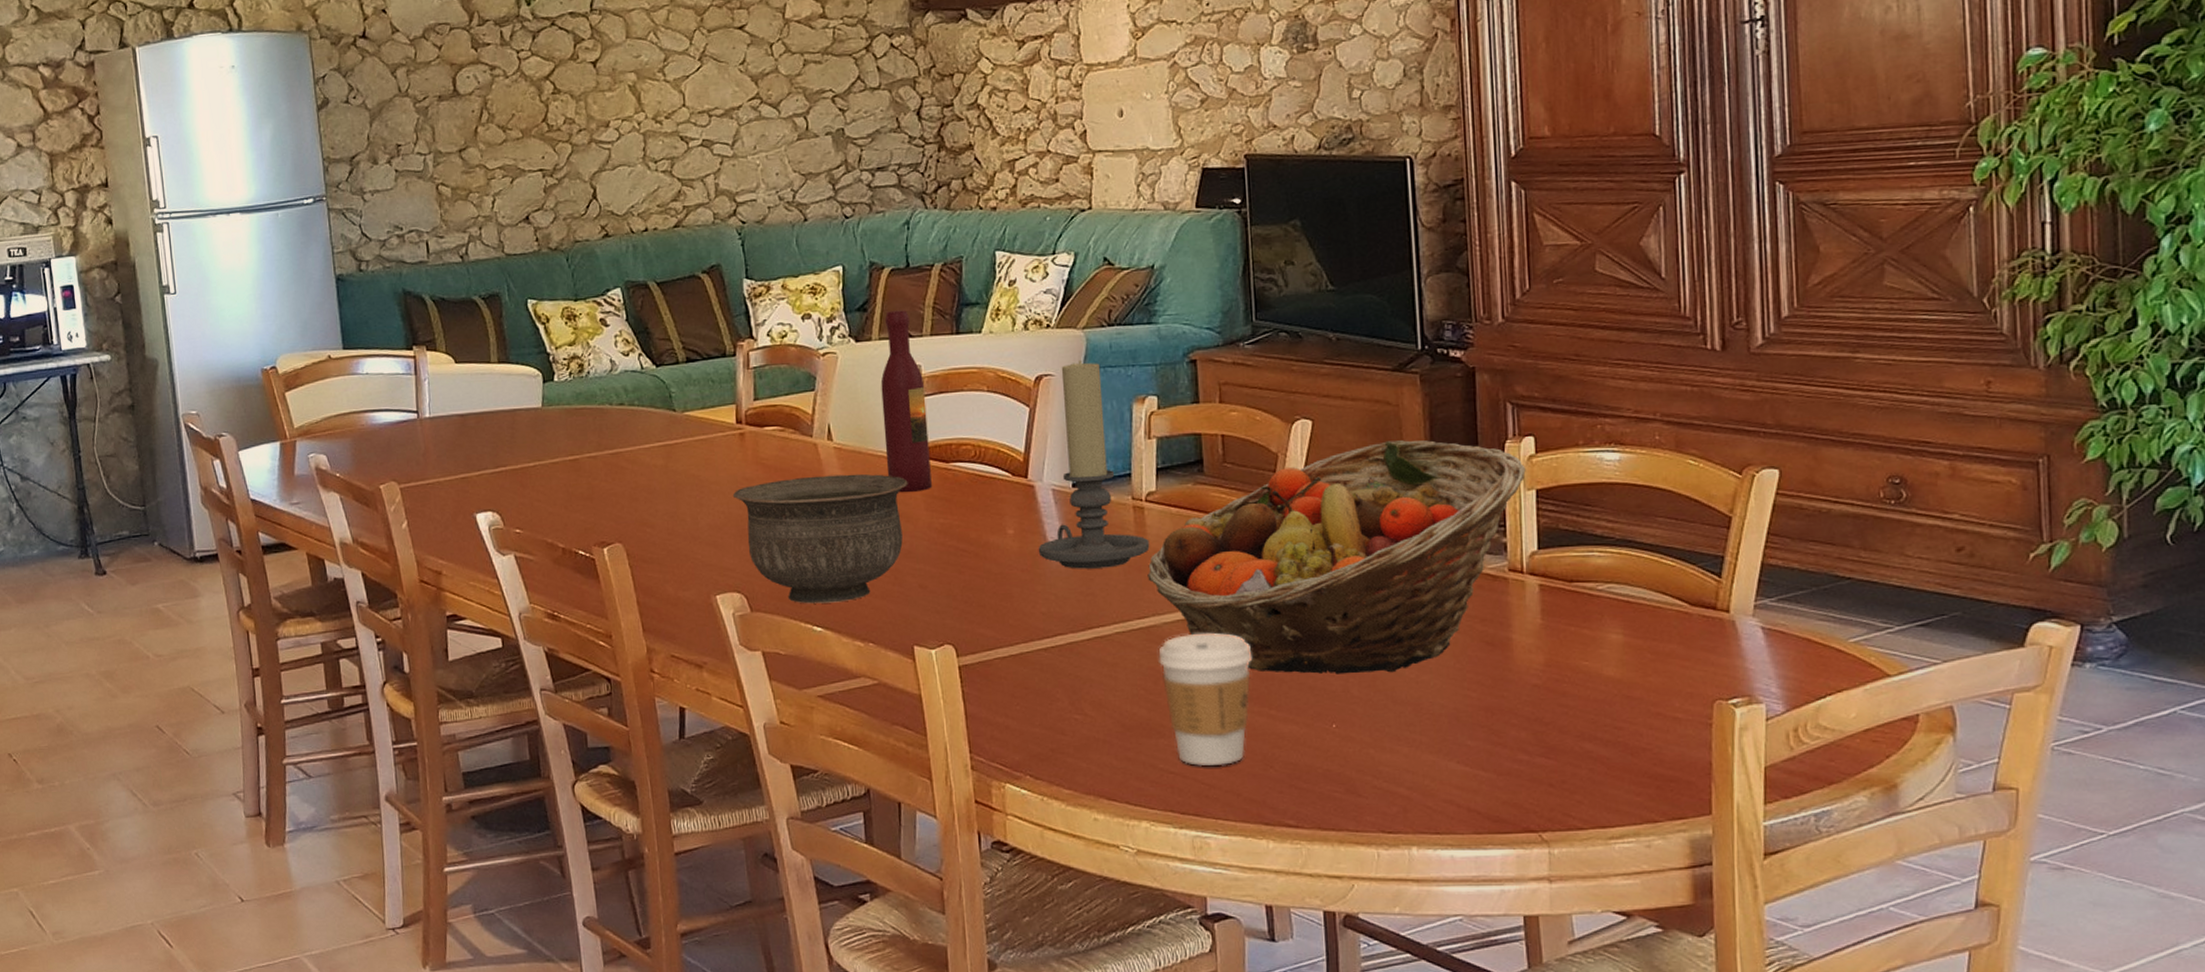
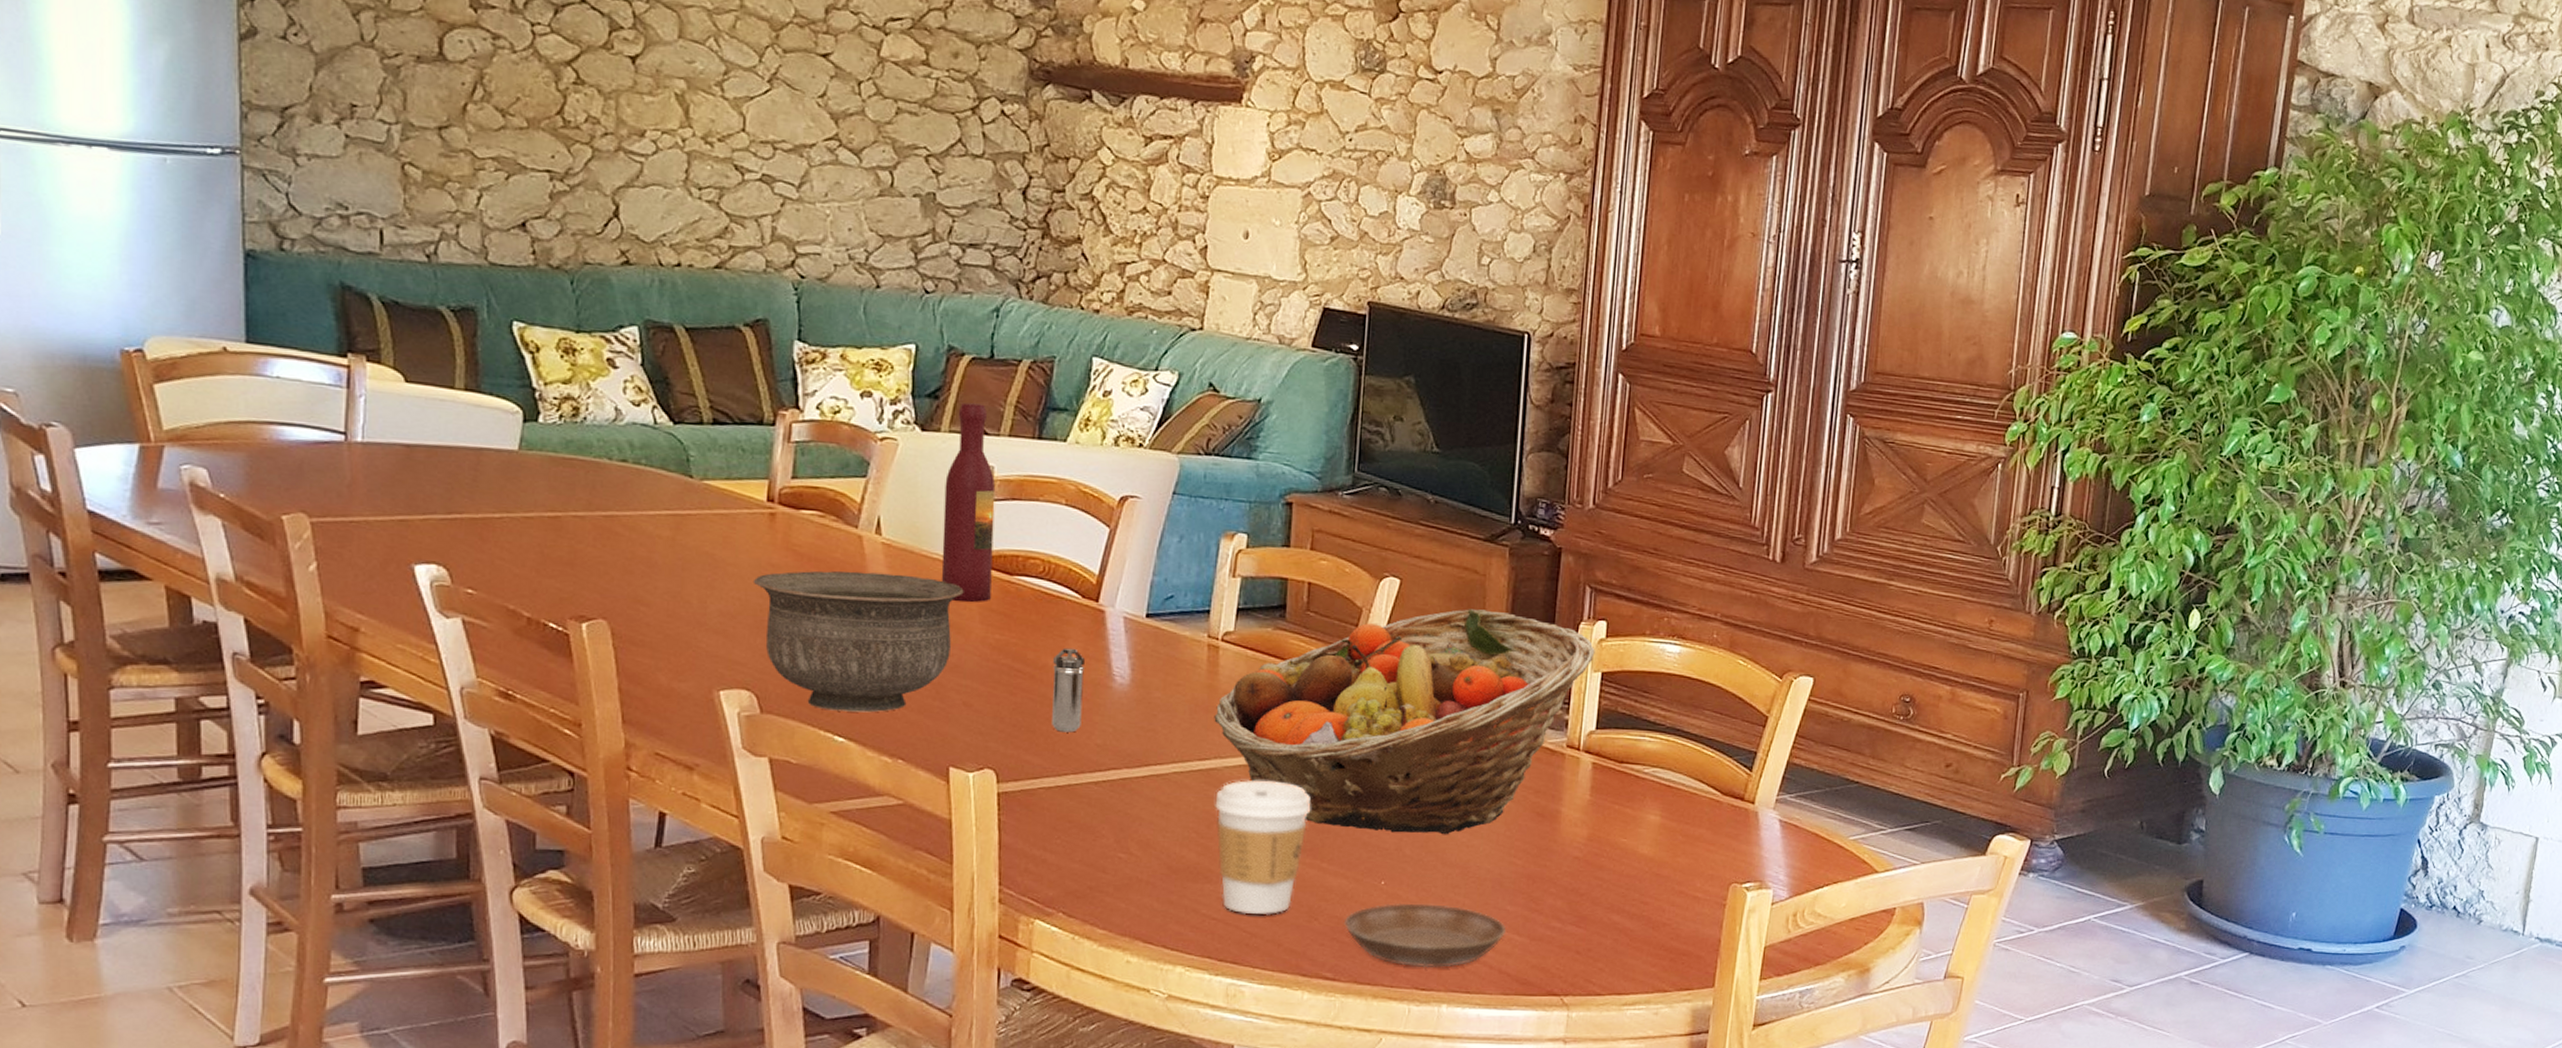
shaker: none [993,524,1026,604] -> present [1052,647,1085,733]
candle holder: present [1038,359,1150,569] -> none [1100,485,1221,705]
saucer: none [1299,744,1469,811] -> present [1343,903,1506,968]

